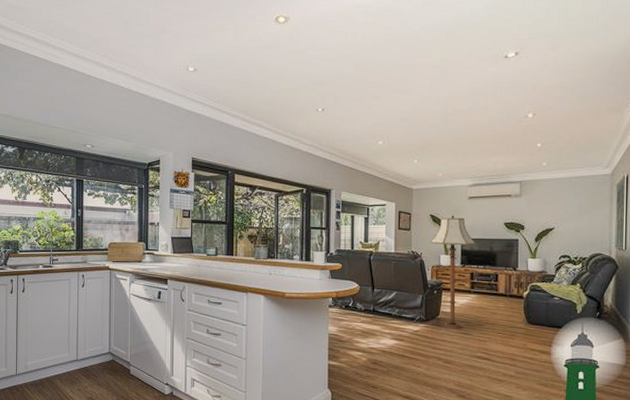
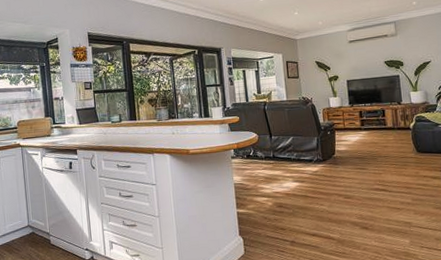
floor lamp: present [429,215,476,329] -> none [318,59,361,166]

